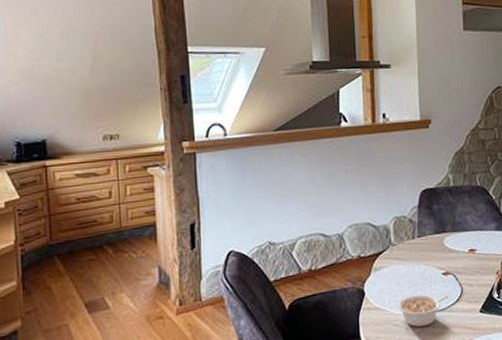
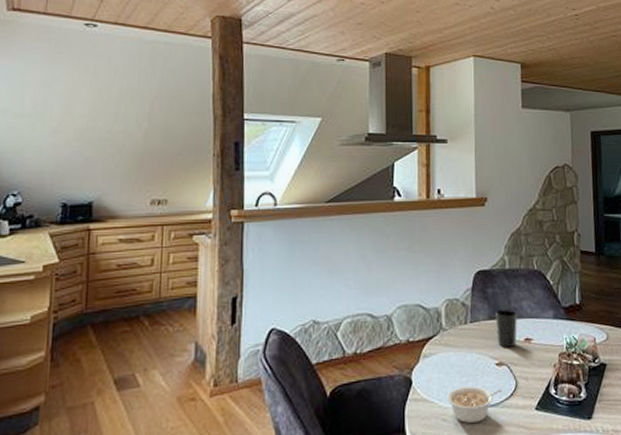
cup: none [441,223,462,259] -> present [496,309,517,348]

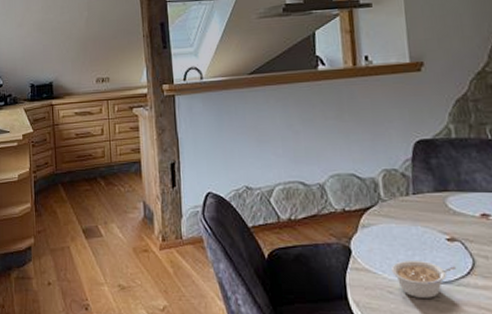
cup: present [496,309,517,348] -> none [442,181,471,223]

